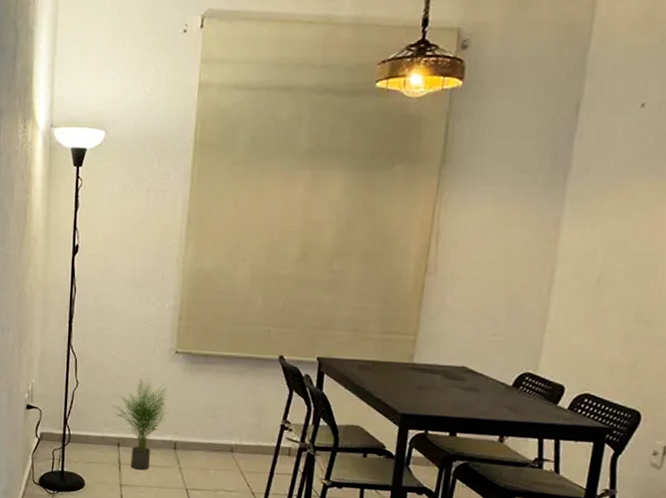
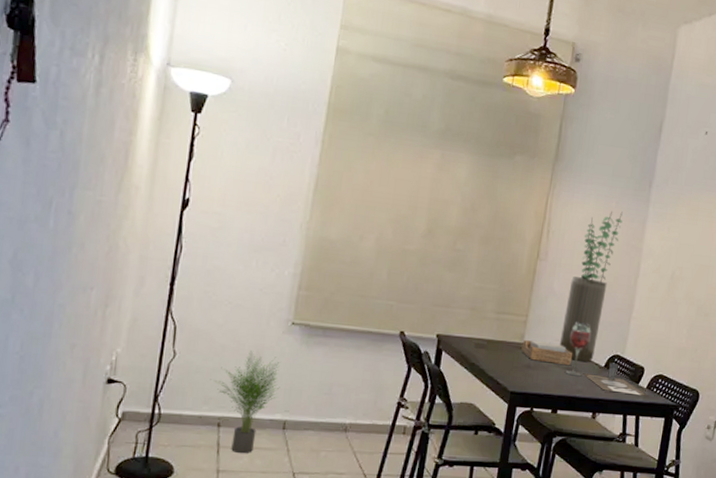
napkin holder: none [411,360,473,386] -> present [521,340,573,366]
vase: none [455,212,530,382] -> present [559,210,623,363]
wineglass: none [464,338,494,397] -> present [565,322,591,377]
place setting: none [485,381,571,418] -> present [582,362,649,396]

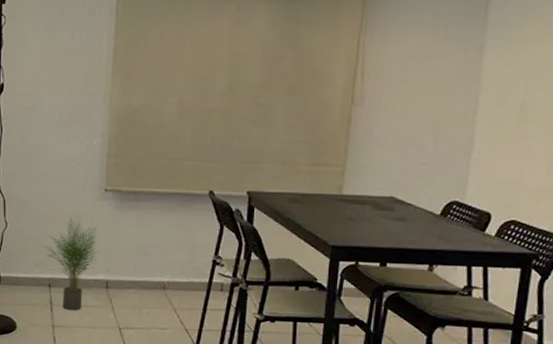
napkin holder: present [521,340,573,366] -> none [340,191,401,216]
vase: present [559,210,623,363] -> none [384,41,453,212]
wineglass: present [565,322,591,377] -> none [393,168,422,227]
place setting: present [582,362,649,396] -> none [414,210,498,245]

